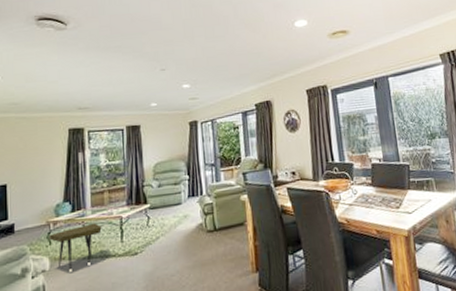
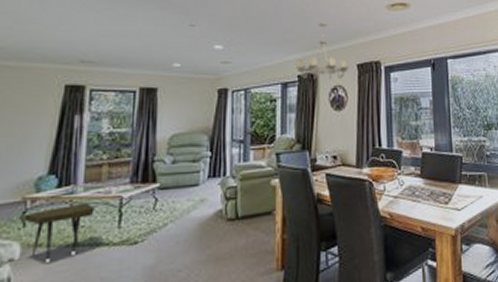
chandelier: none [252,56,299,107] -> present [296,22,349,80]

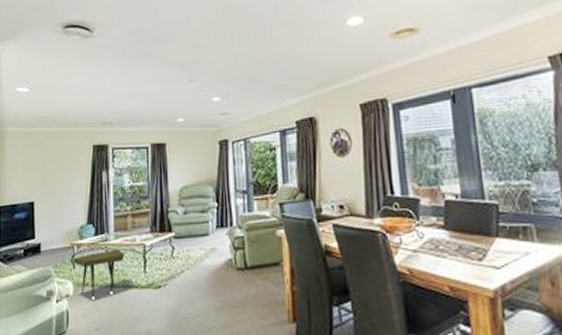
chandelier: present [296,22,349,80] -> none [293,62,351,125]

